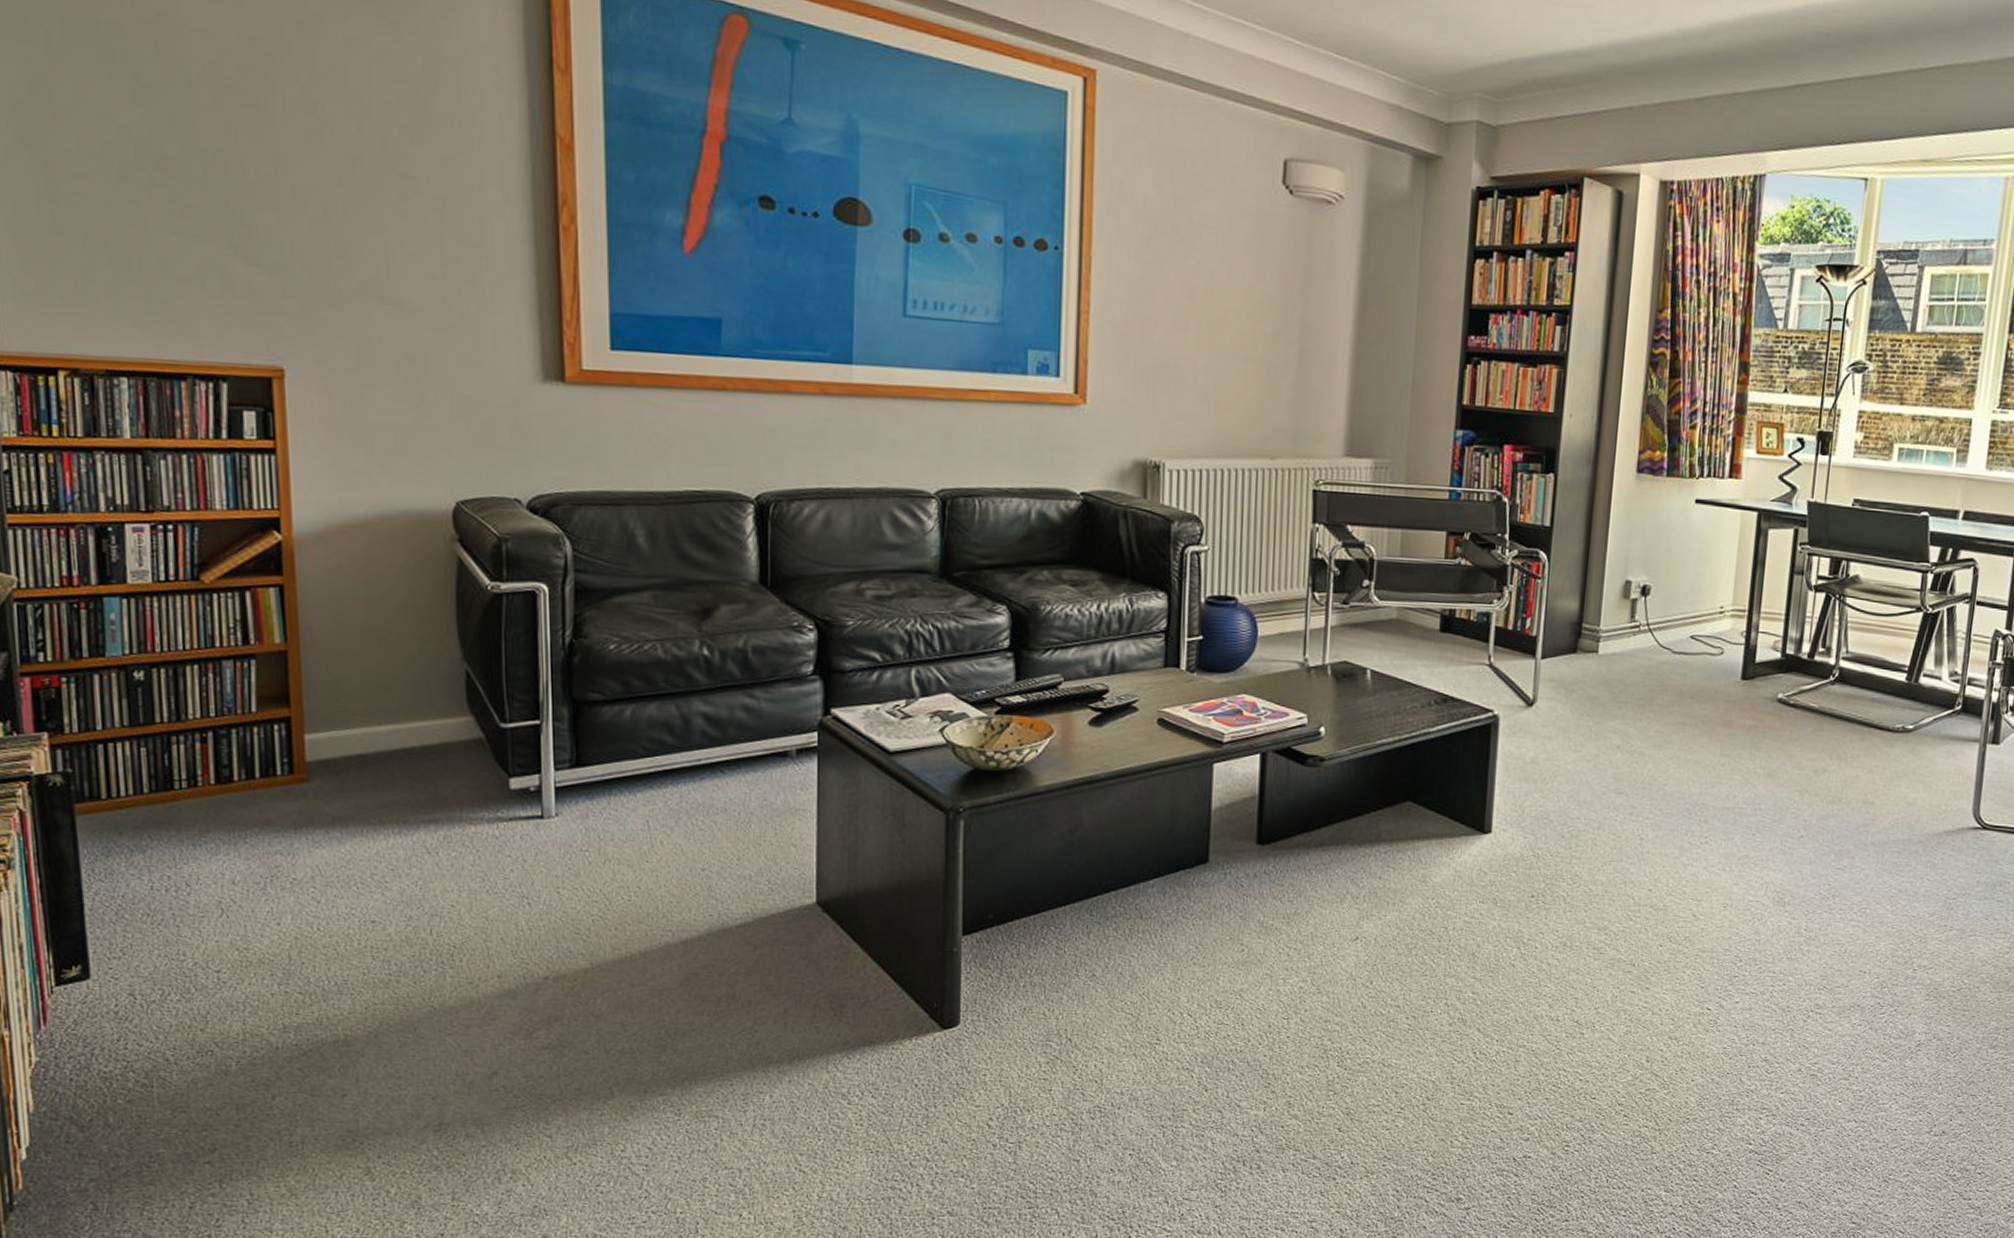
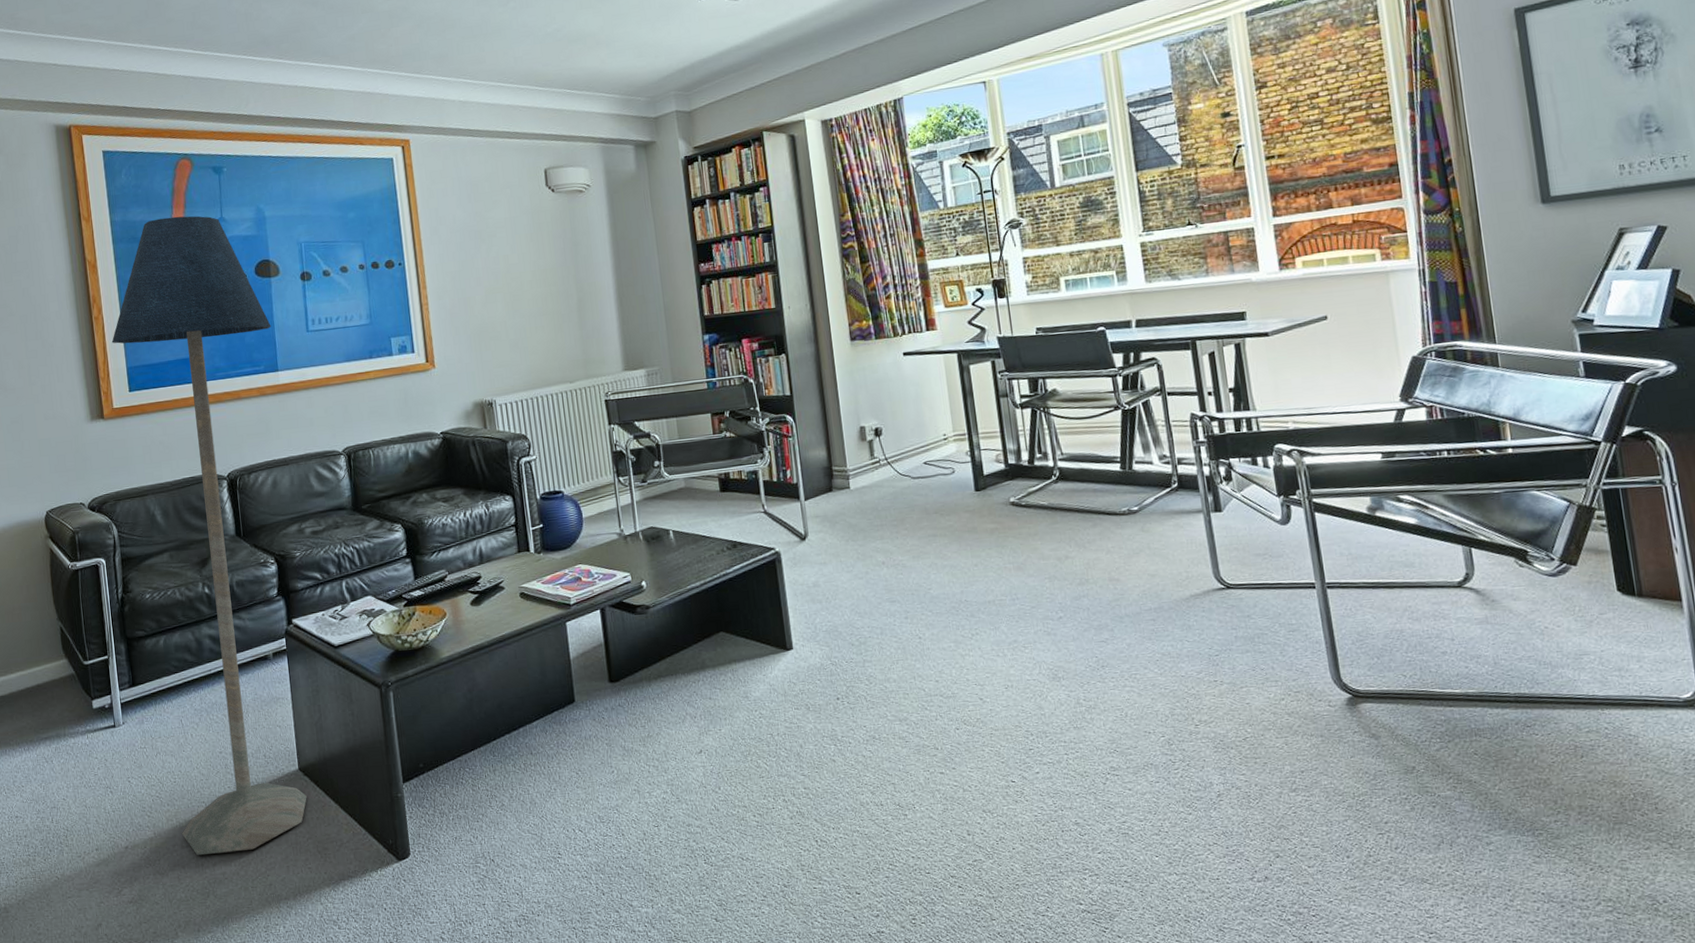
floor lamp: none [588,96,849,999] -> present [111,216,307,856]

